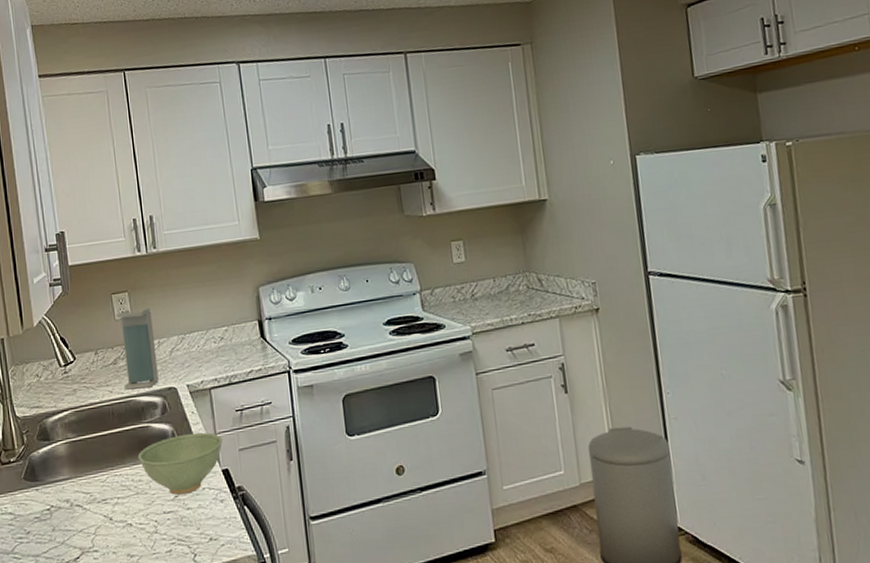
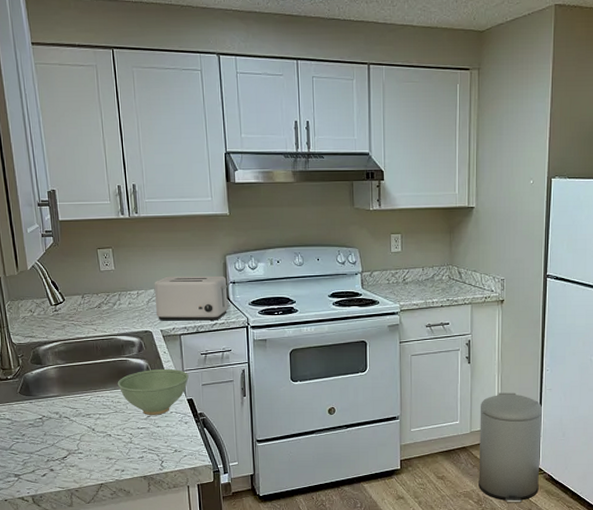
soap dispenser: present [116,308,159,390] -> none [101,263,137,330]
toaster: none [177,311,265,374] -> present [154,275,228,321]

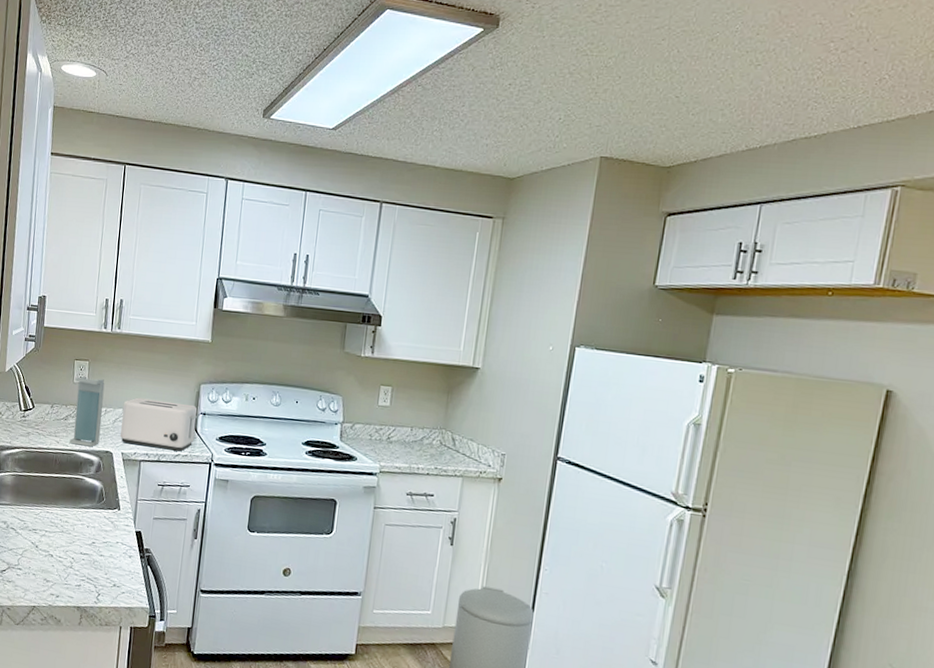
soap dispenser: none [101,263,137,330] -> present [69,376,105,447]
bowl: present [117,368,189,415] -> none [68,492,142,543]

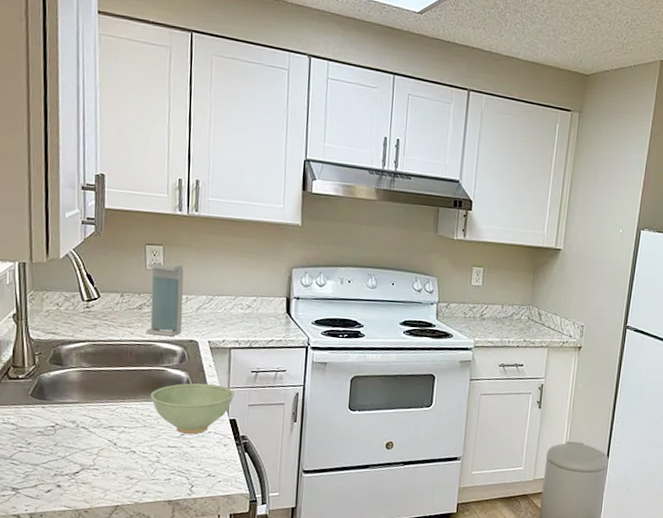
bowl: none [68,492,142,543] -> present [150,383,234,434]
toaster: present [120,397,198,452] -> none [205,283,290,337]

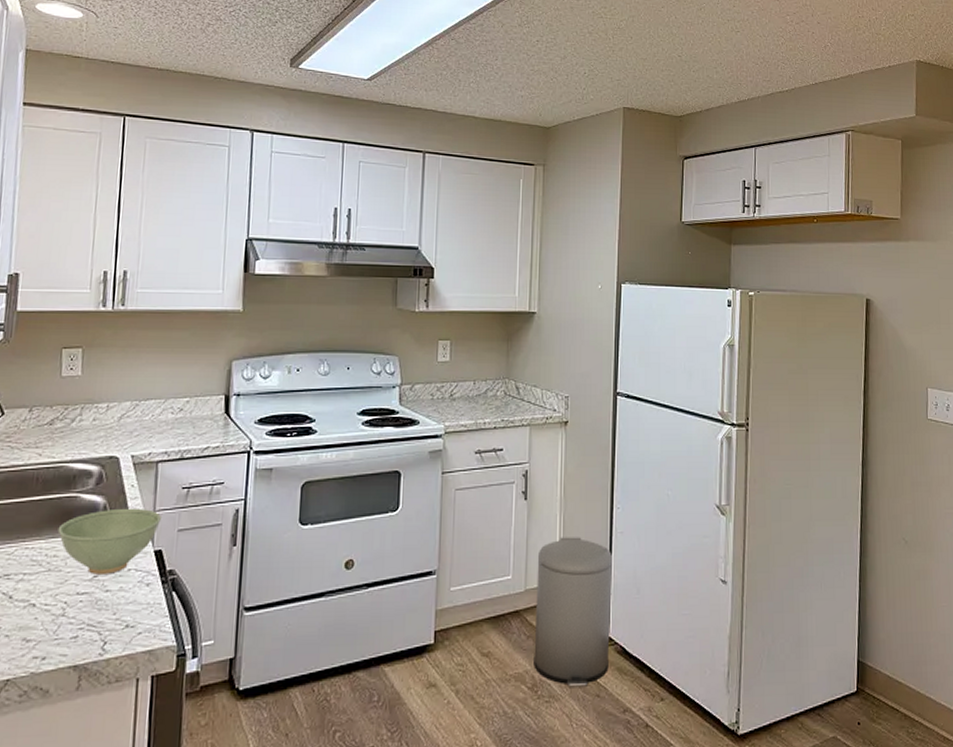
soap dispenser: present [146,262,184,337] -> none [56,367,106,454]

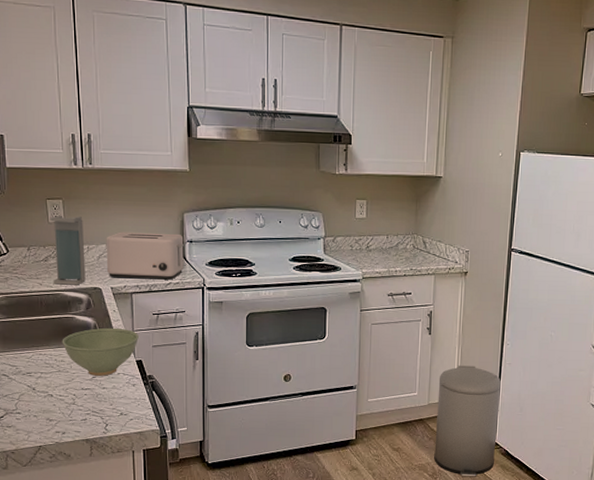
soap dispenser: none [56,367,106,454] -> present [50,215,86,285]
toaster: none [129,385,230,443] -> present [106,231,184,280]

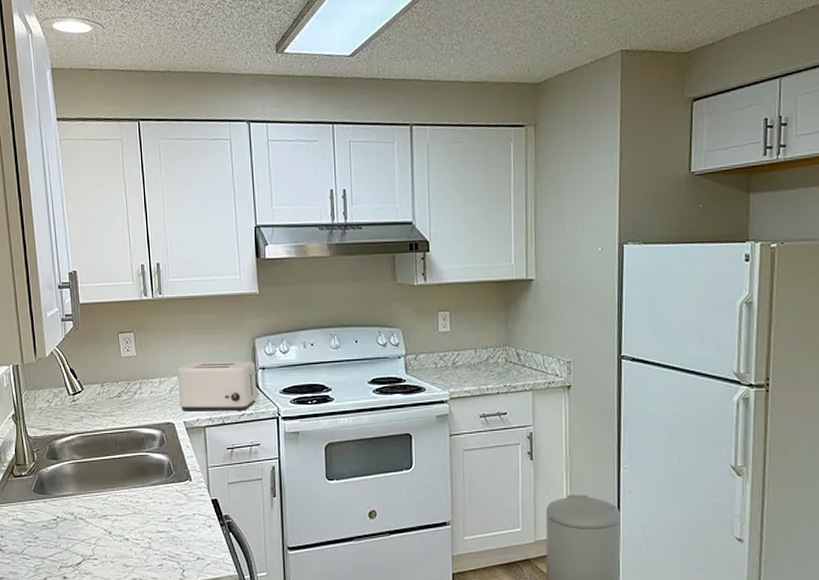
soap dispenser: present [50,215,86,285] -> none [122,348,158,421]
bowl: present [62,327,139,376] -> none [136,465,213,517]

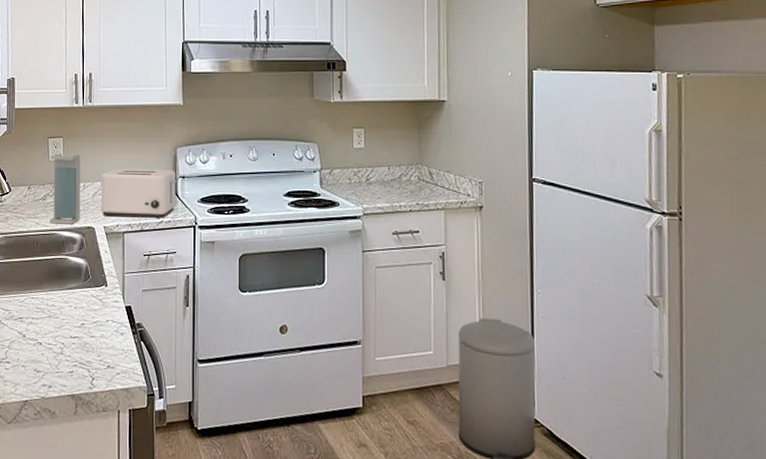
soap dispenser: none [122,348,158,421] -> present [49,153,81,224]

